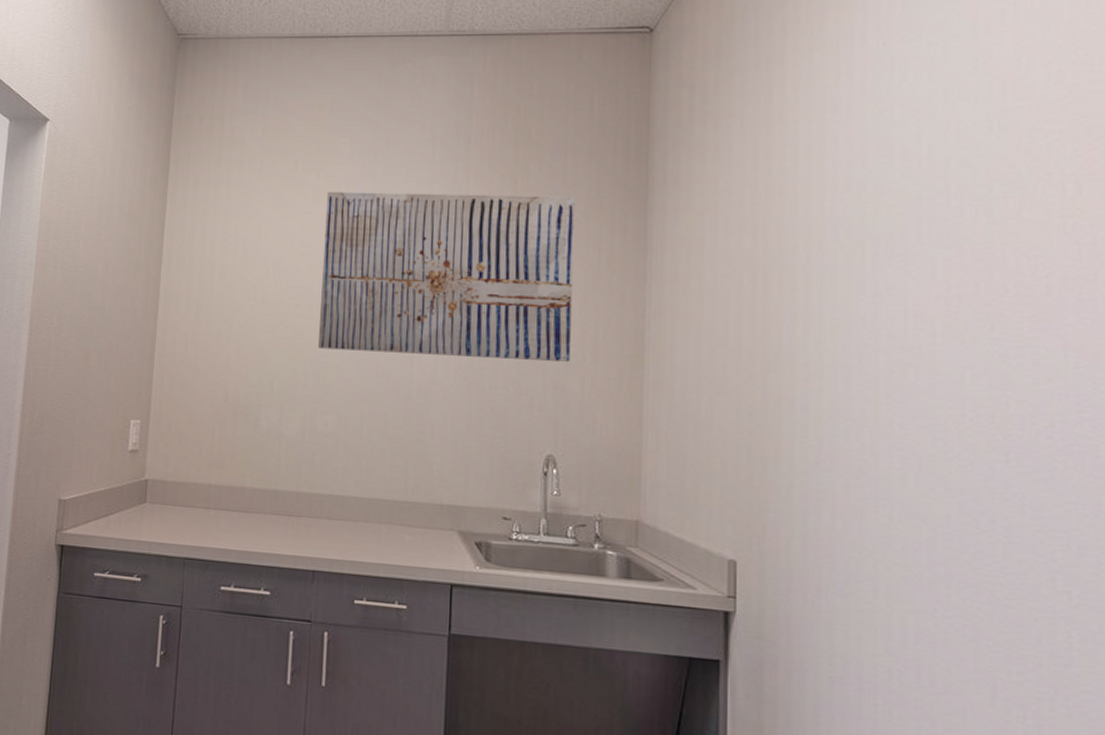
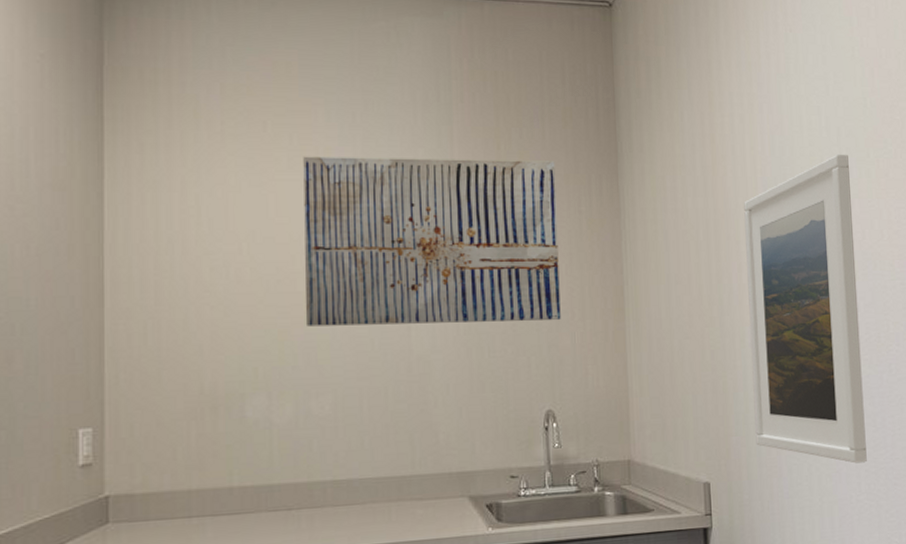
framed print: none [801,189,962,571] -> present [744,154,867,464]

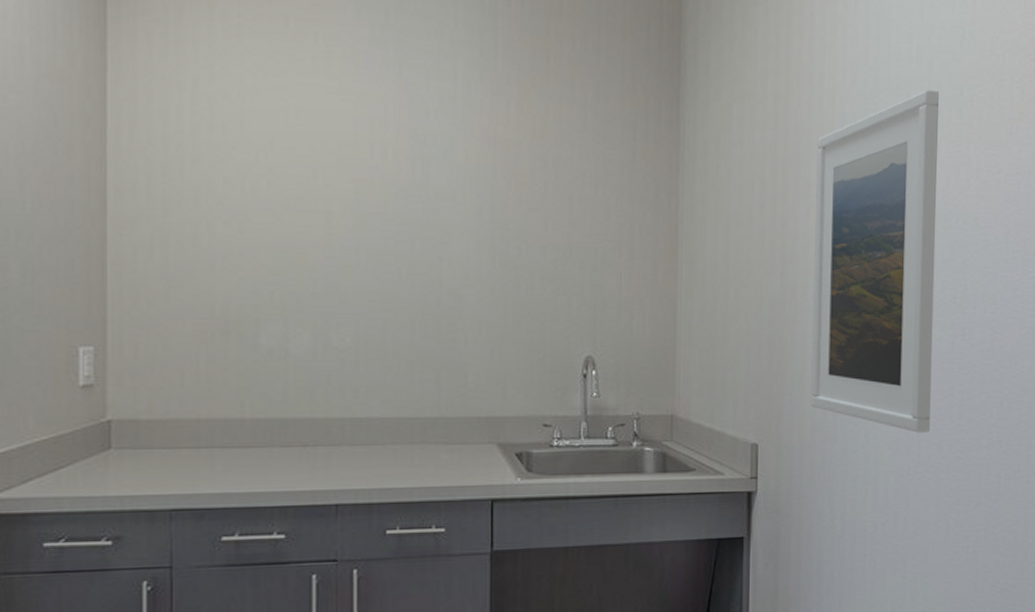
wall art: present [303,156,561,326] -> none [327,58,610,258]

